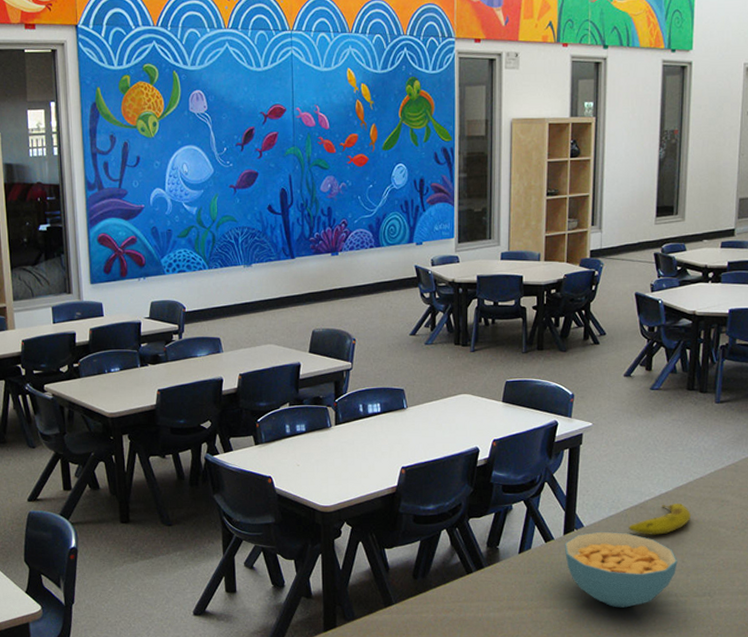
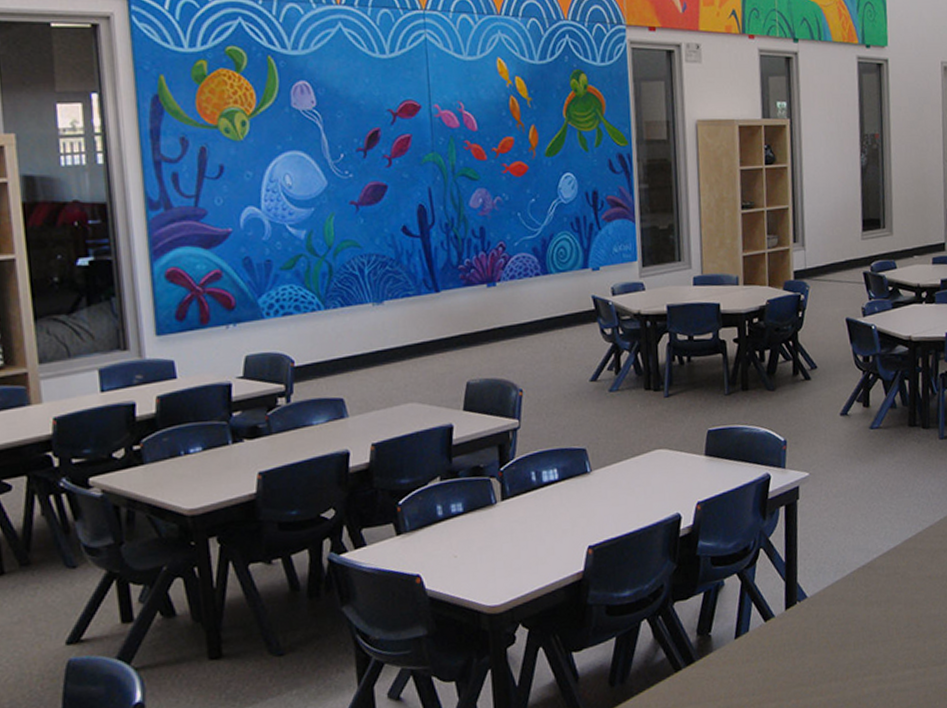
cereal bowl: present [564,531,678,608] -> none [786,599,913,691]
fruit: present [628,502,691,535] -> none [856,557,923,600]

